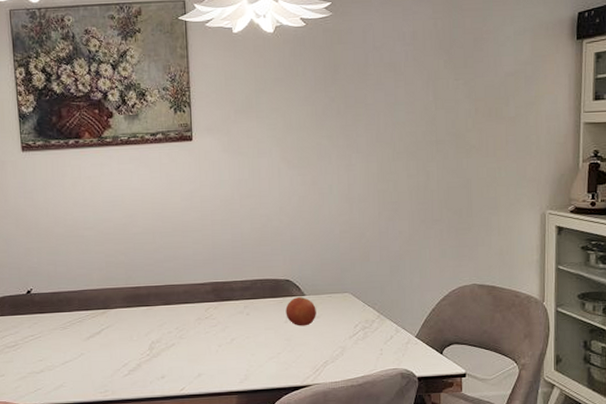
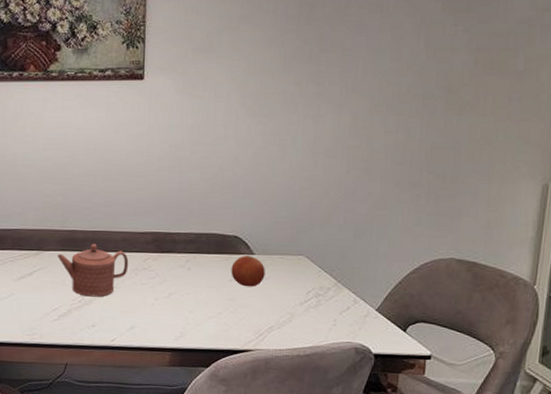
teapot: none [123,297,192,350] -> present [57,243,129,297]

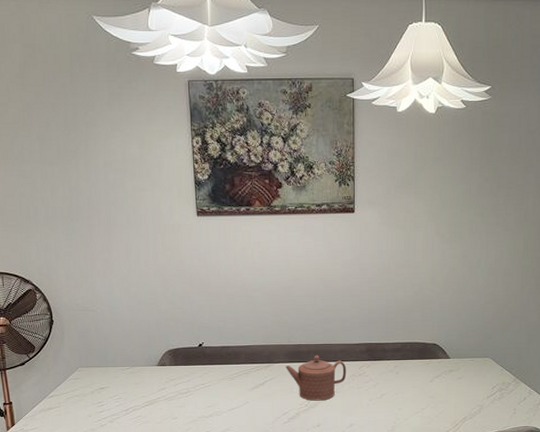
fruit: present [231,256,265,287] -> none [431,360,459,386]

